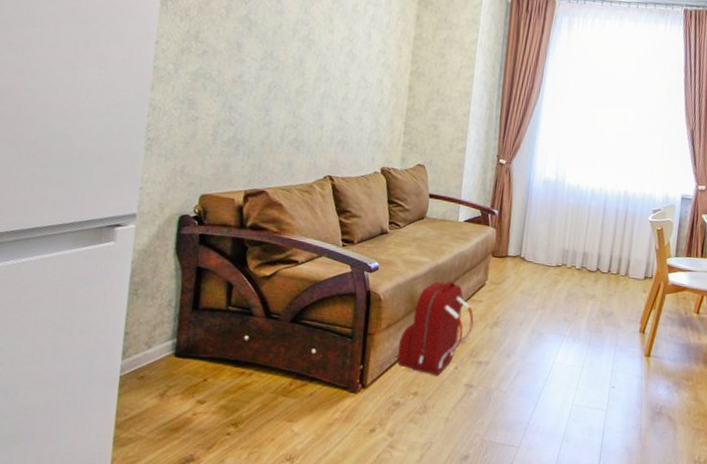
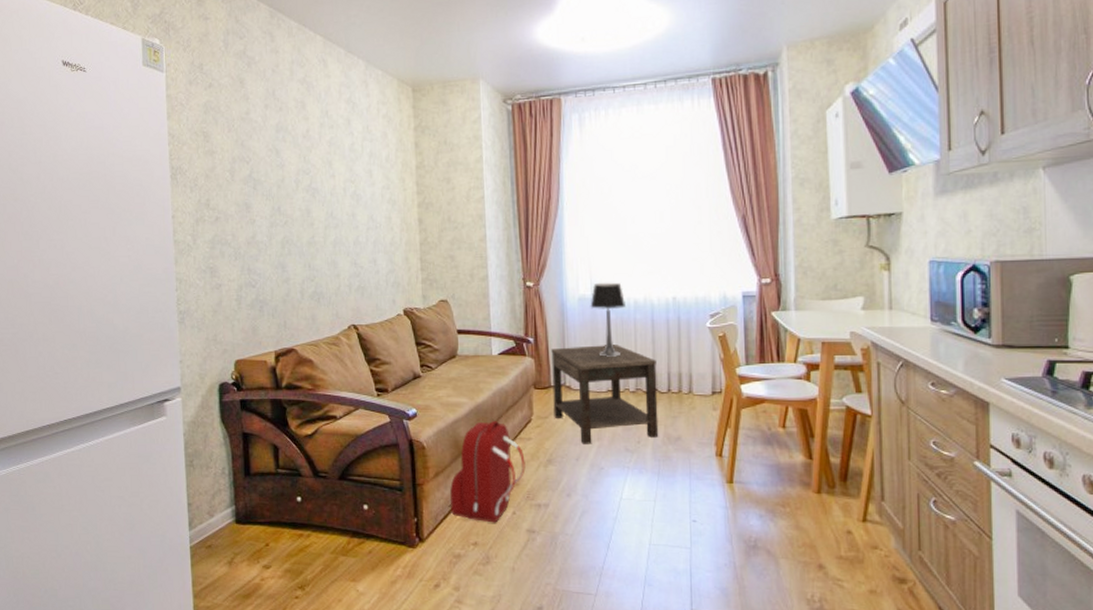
side table: none [506,222,602,312] -> present [551,345,659,444]
table lamp: none [553,169,584,237] -> present [590,282,625,357]

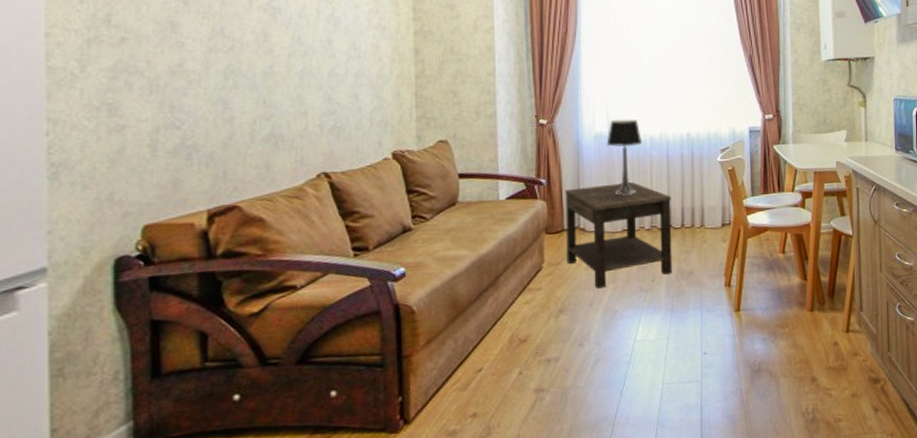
backpack: present [450,421,526,523] -> none [445,273,534,389]

